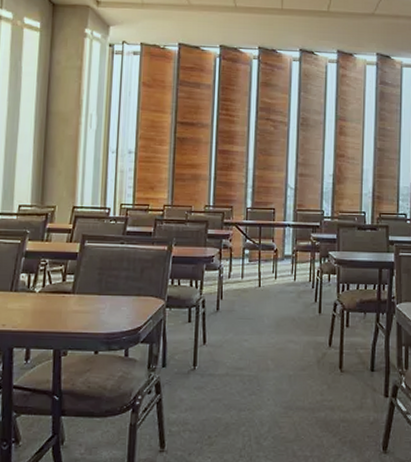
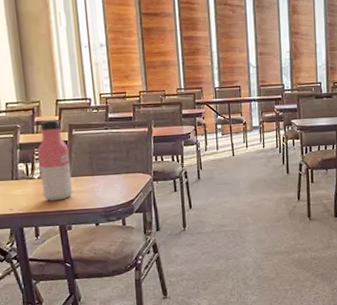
water bottle: none [41,228,79,320] -> present [37,120,73,201]

